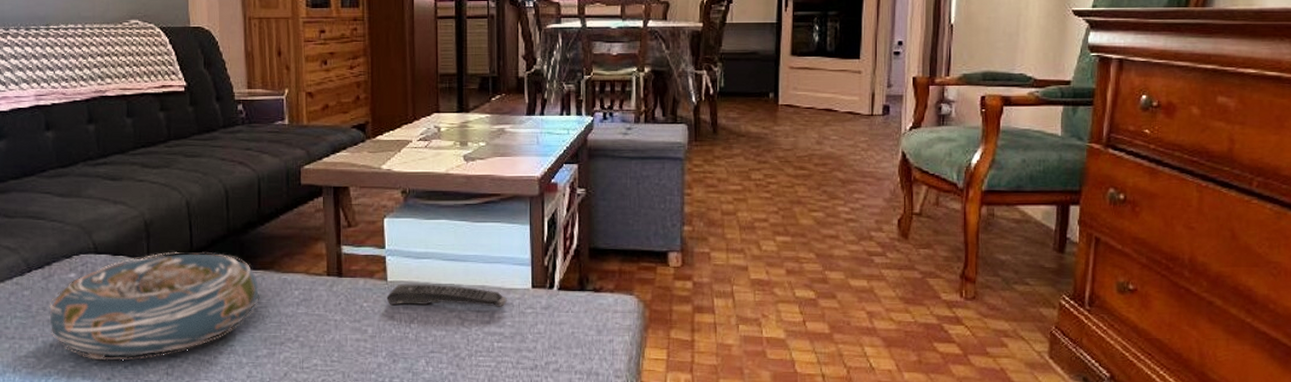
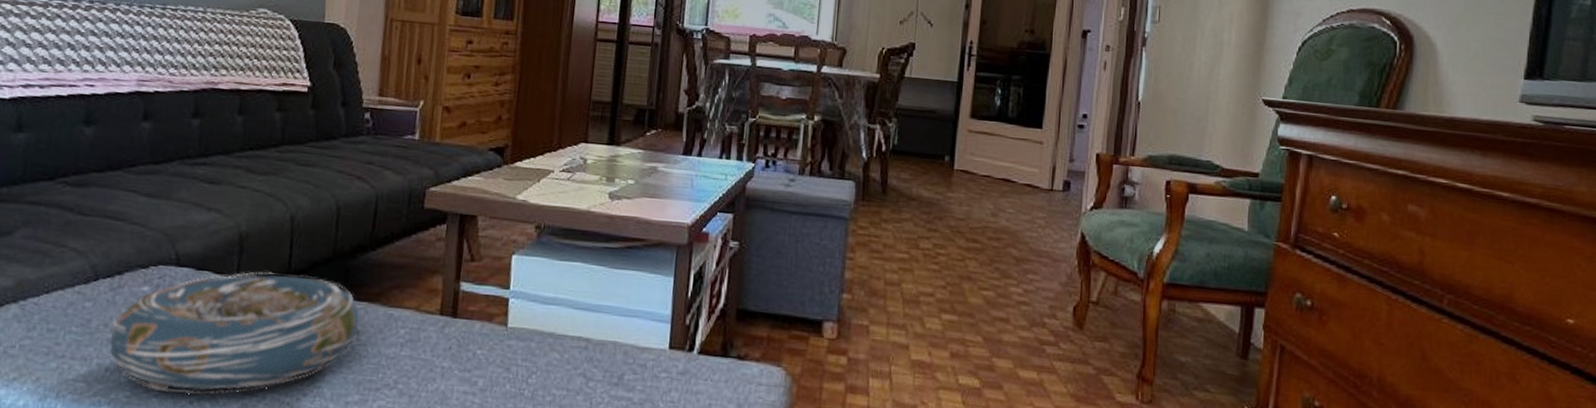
remote control: present [386,284,507,307] -> none [504,331,640,368]

